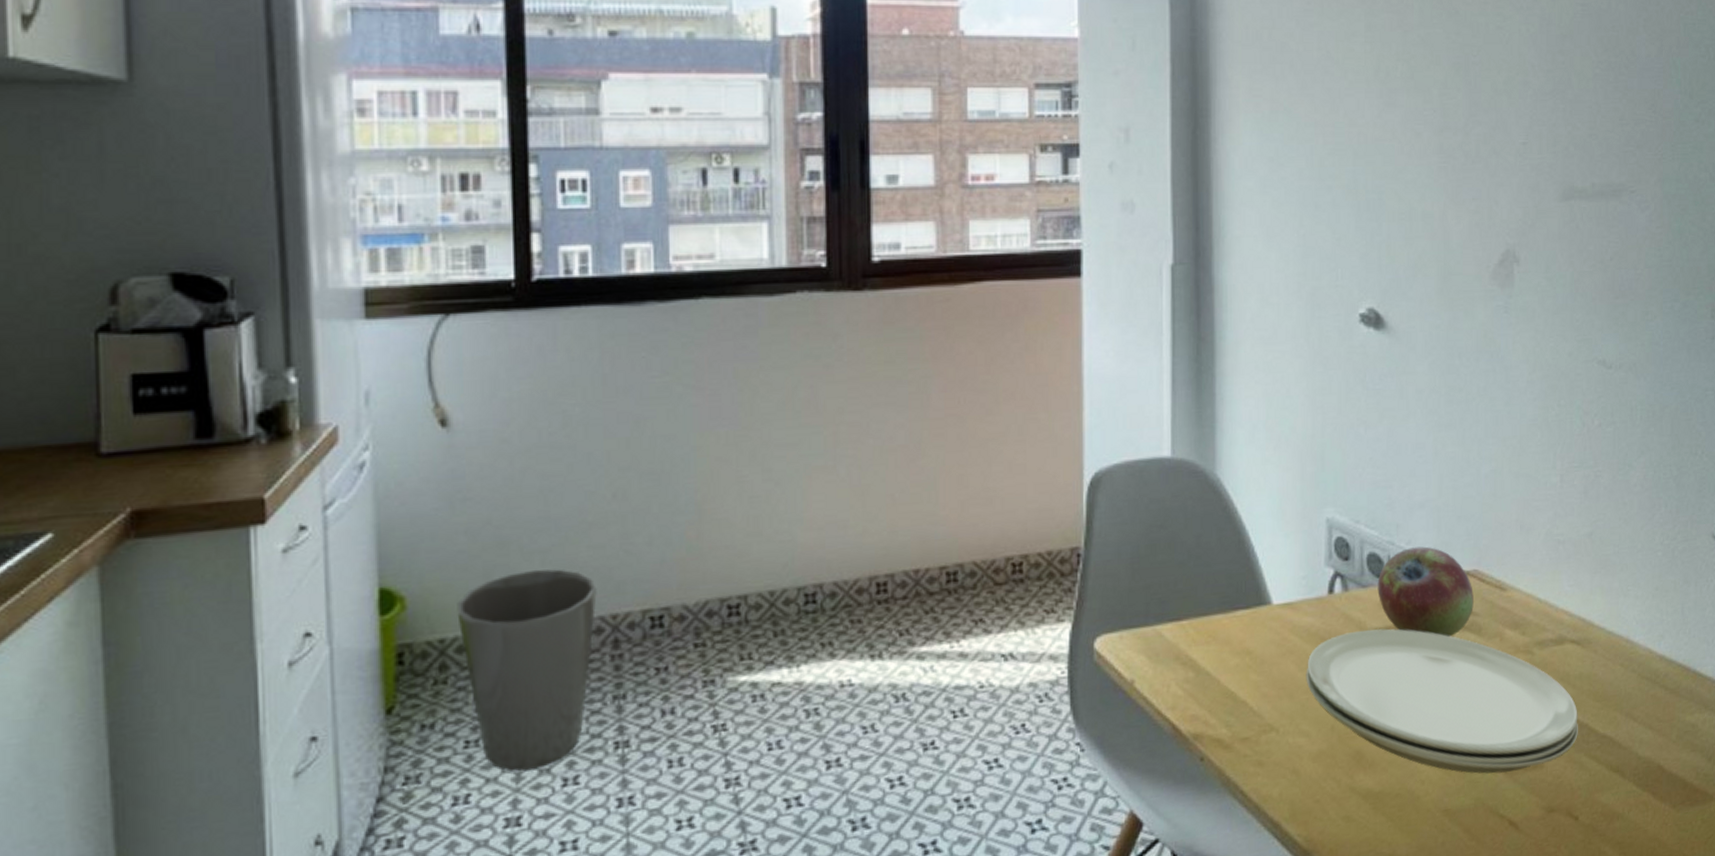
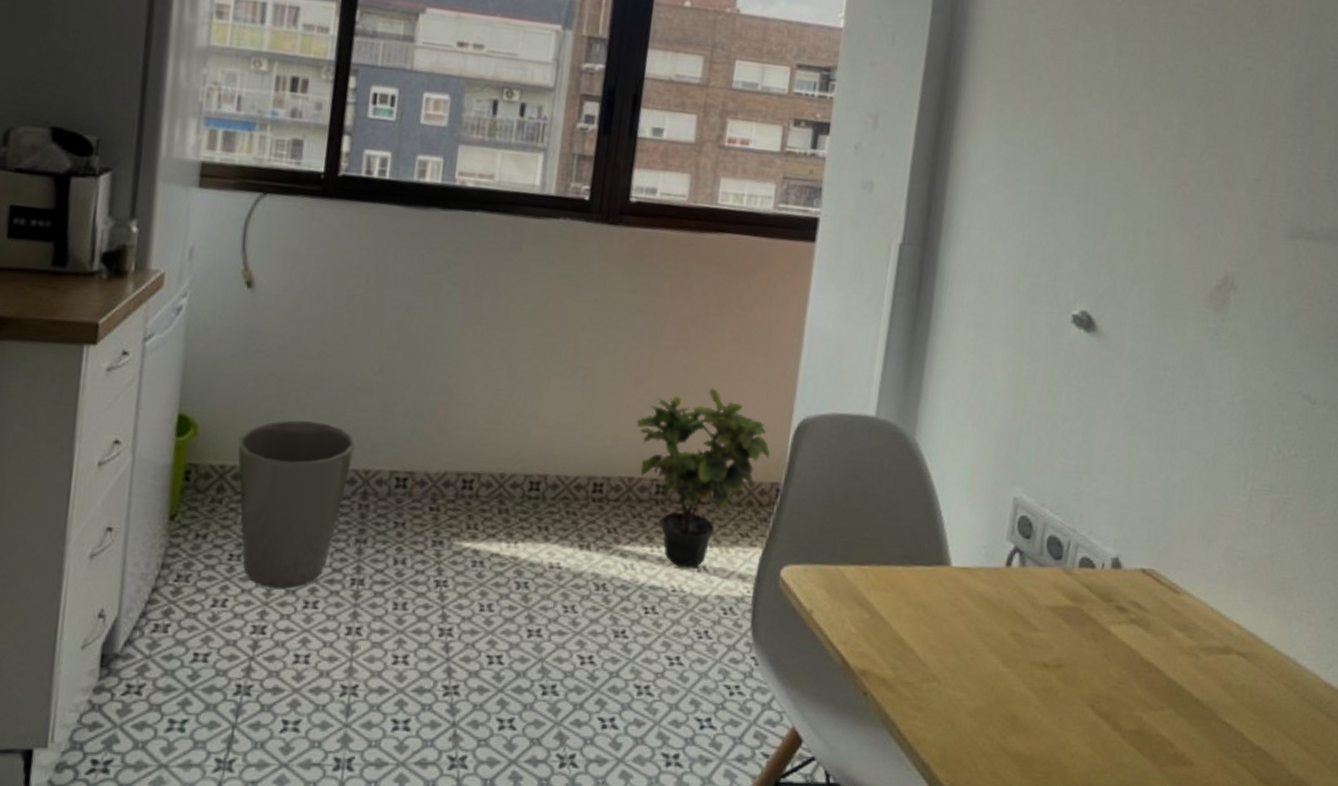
potted plant: none [913,455,1066,660] -> present [635,388,770,569]
plate: present [1306,628,1578,774] -> none [973,605,1235,763]
fruit: present [1377,546,1474,637] -> none [1053,537,1147,626]

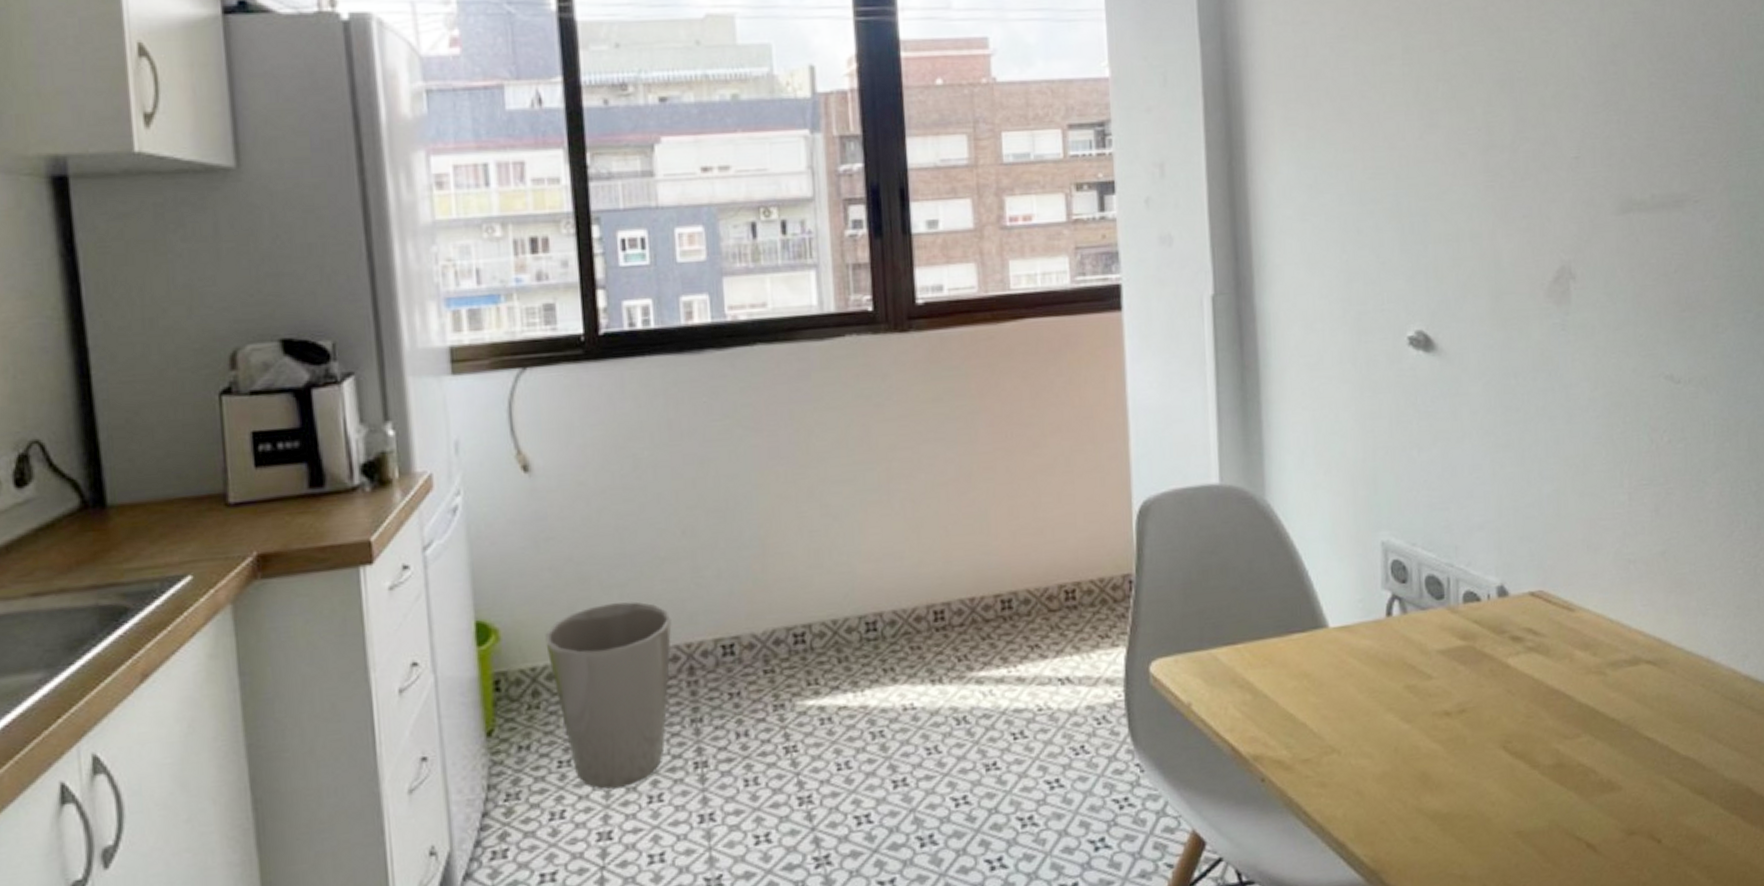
potted plant: present [635,388,770,569] -> none [966,486,1116,684]

